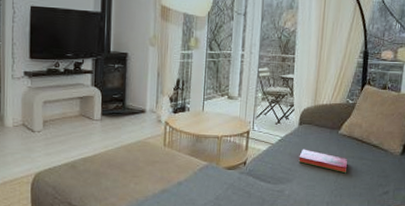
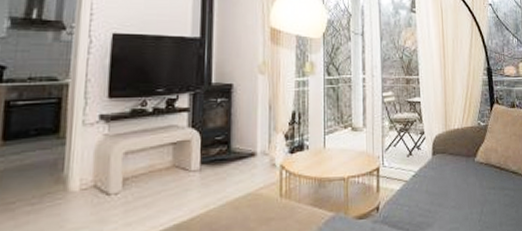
hardback book: present [298,149,348,174] -> none [437,183,490,209]

